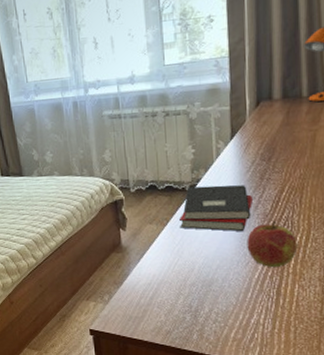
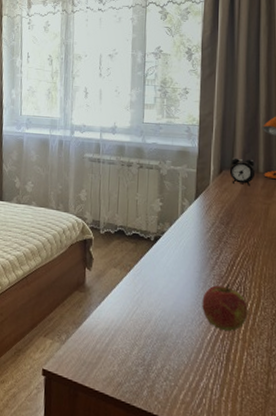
hardback book: present [179,185,254,232] -> none [142,238,211,290]
alarm clock: none [267,85,297,115] -> present [229,157,254,185]

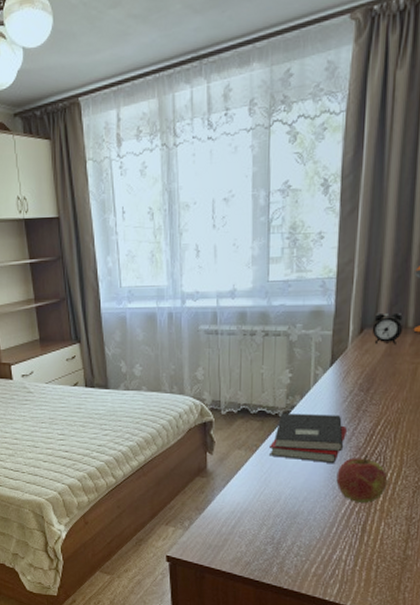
hardback book: none [142,238,211,290] -> present [269,413,348,464]

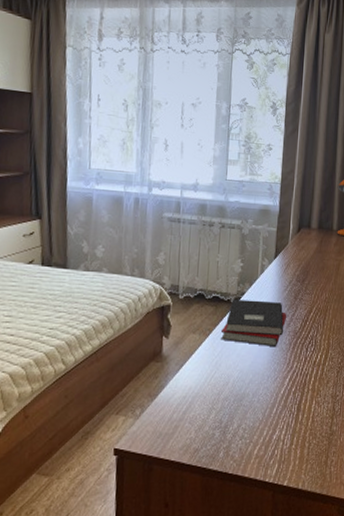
apple: present [336,455,388,504] -> none [277,339,318,384]
alarm clock: present [372,312,403,344] -> none [307,216,329,243]

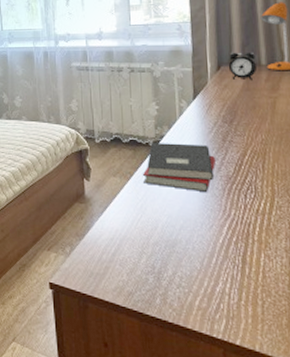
alarm clock: none [307,216,329,243] -> present [228,52,256,80]

